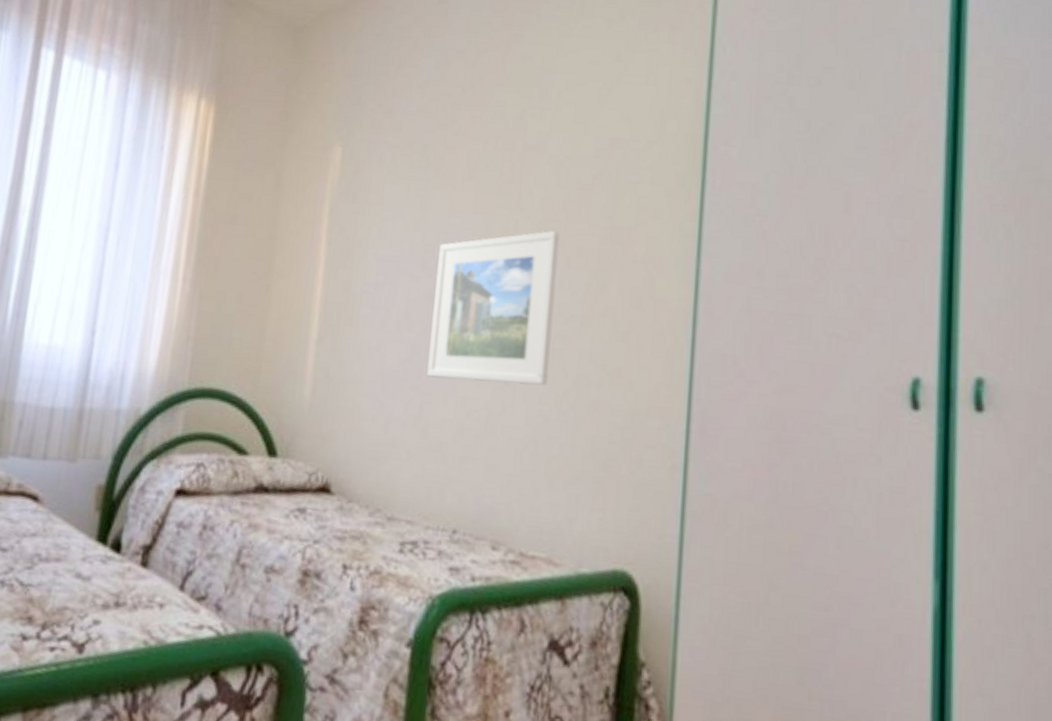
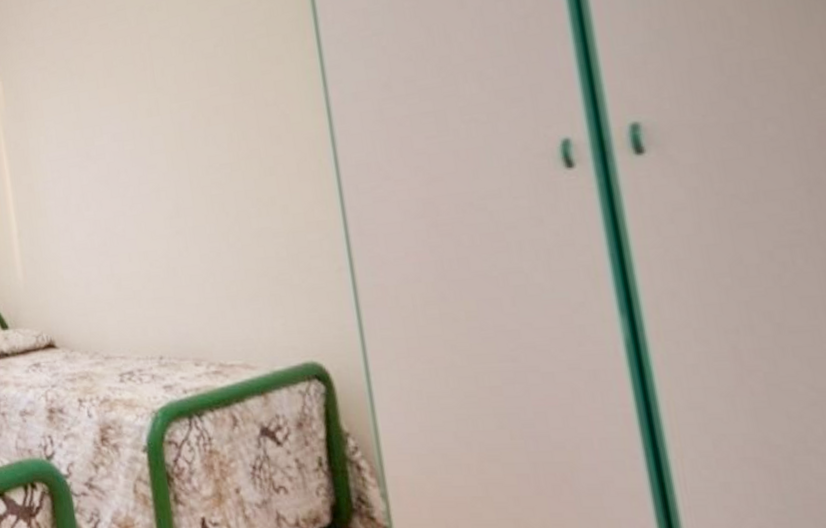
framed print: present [427,230,560,386] -> none [97,98,213,242]

